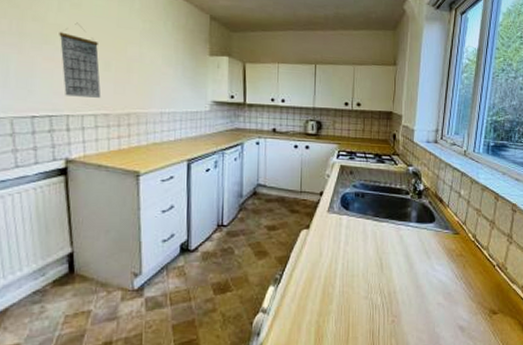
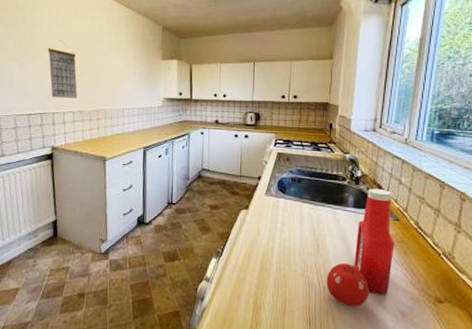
fruit: none [390,282,431,327] -> present [326,263,369,307]
ketchup bottle: none [417,202,454,311] -> present [354,188,394,294]

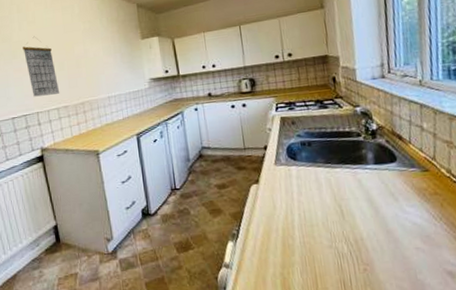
fruit: present [326,263,369,307] -> none [357,227,409,275]
ketchup bottle: present [354,188,394,294] -> none [382,139,431,256]

